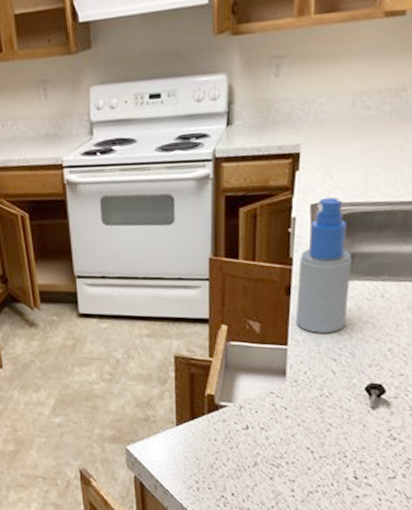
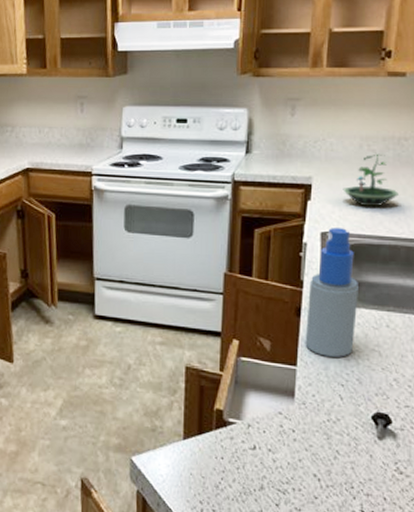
terrarium: none [334,109,396,172] -> present [343,153,399,207]

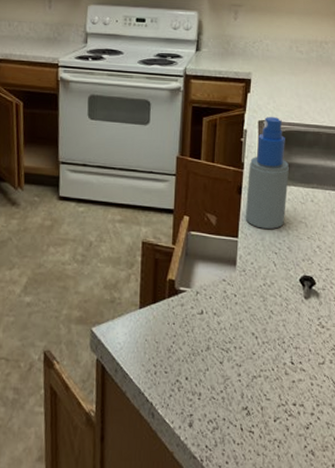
terrarium: present [343,153,399,207] -> none [276,54,321,100]

